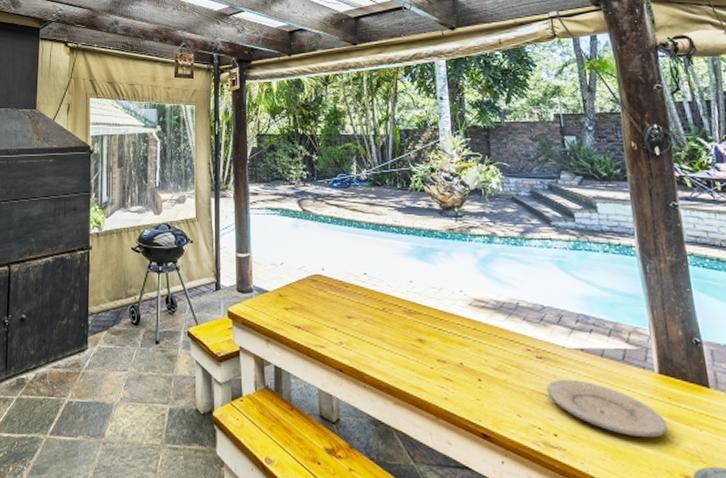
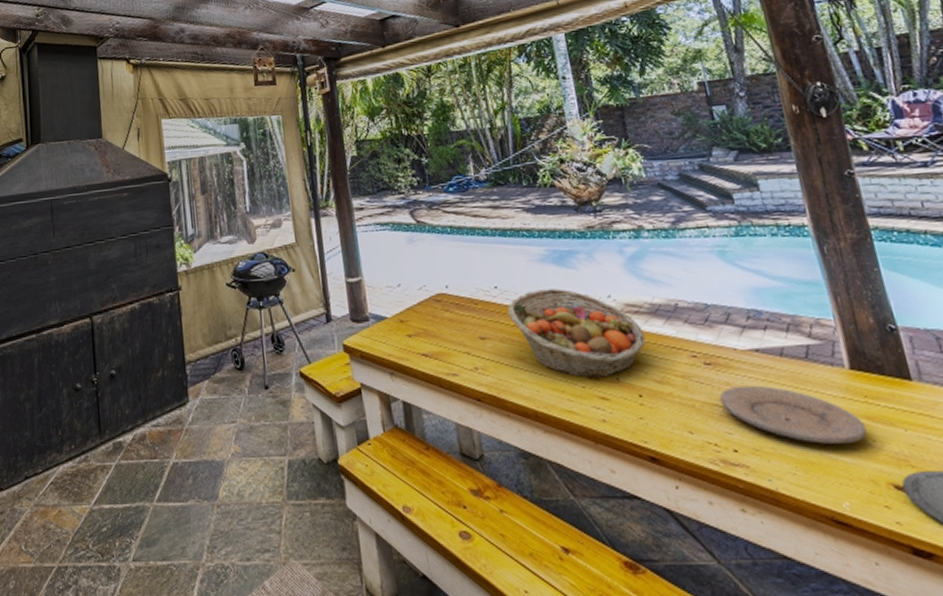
fruit basket: none [373,279,489,361] -> present [507,288,646,378]

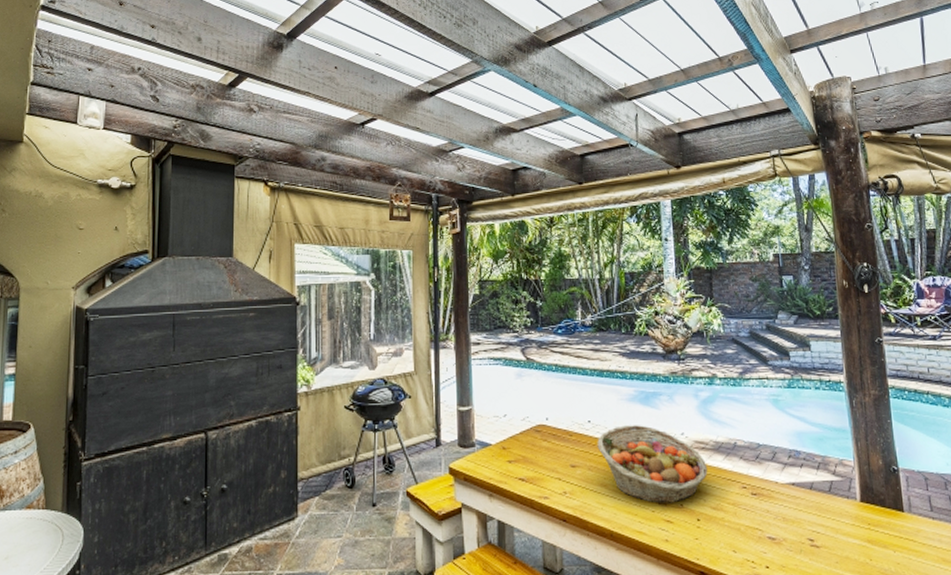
plate: present [719,385,868,444] -> none [760,513,867,562]

